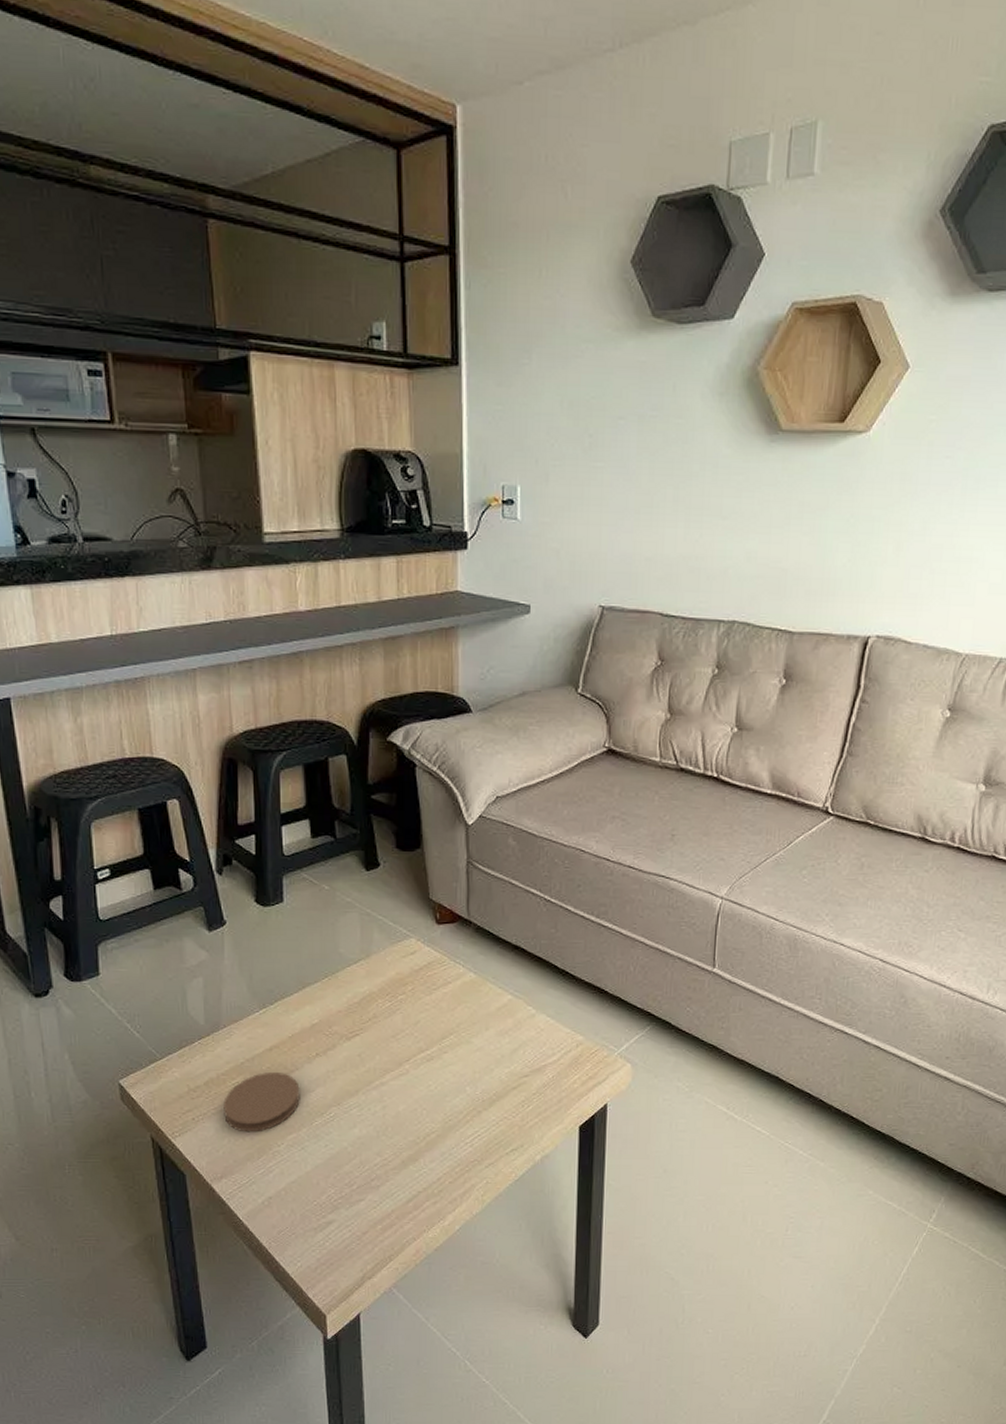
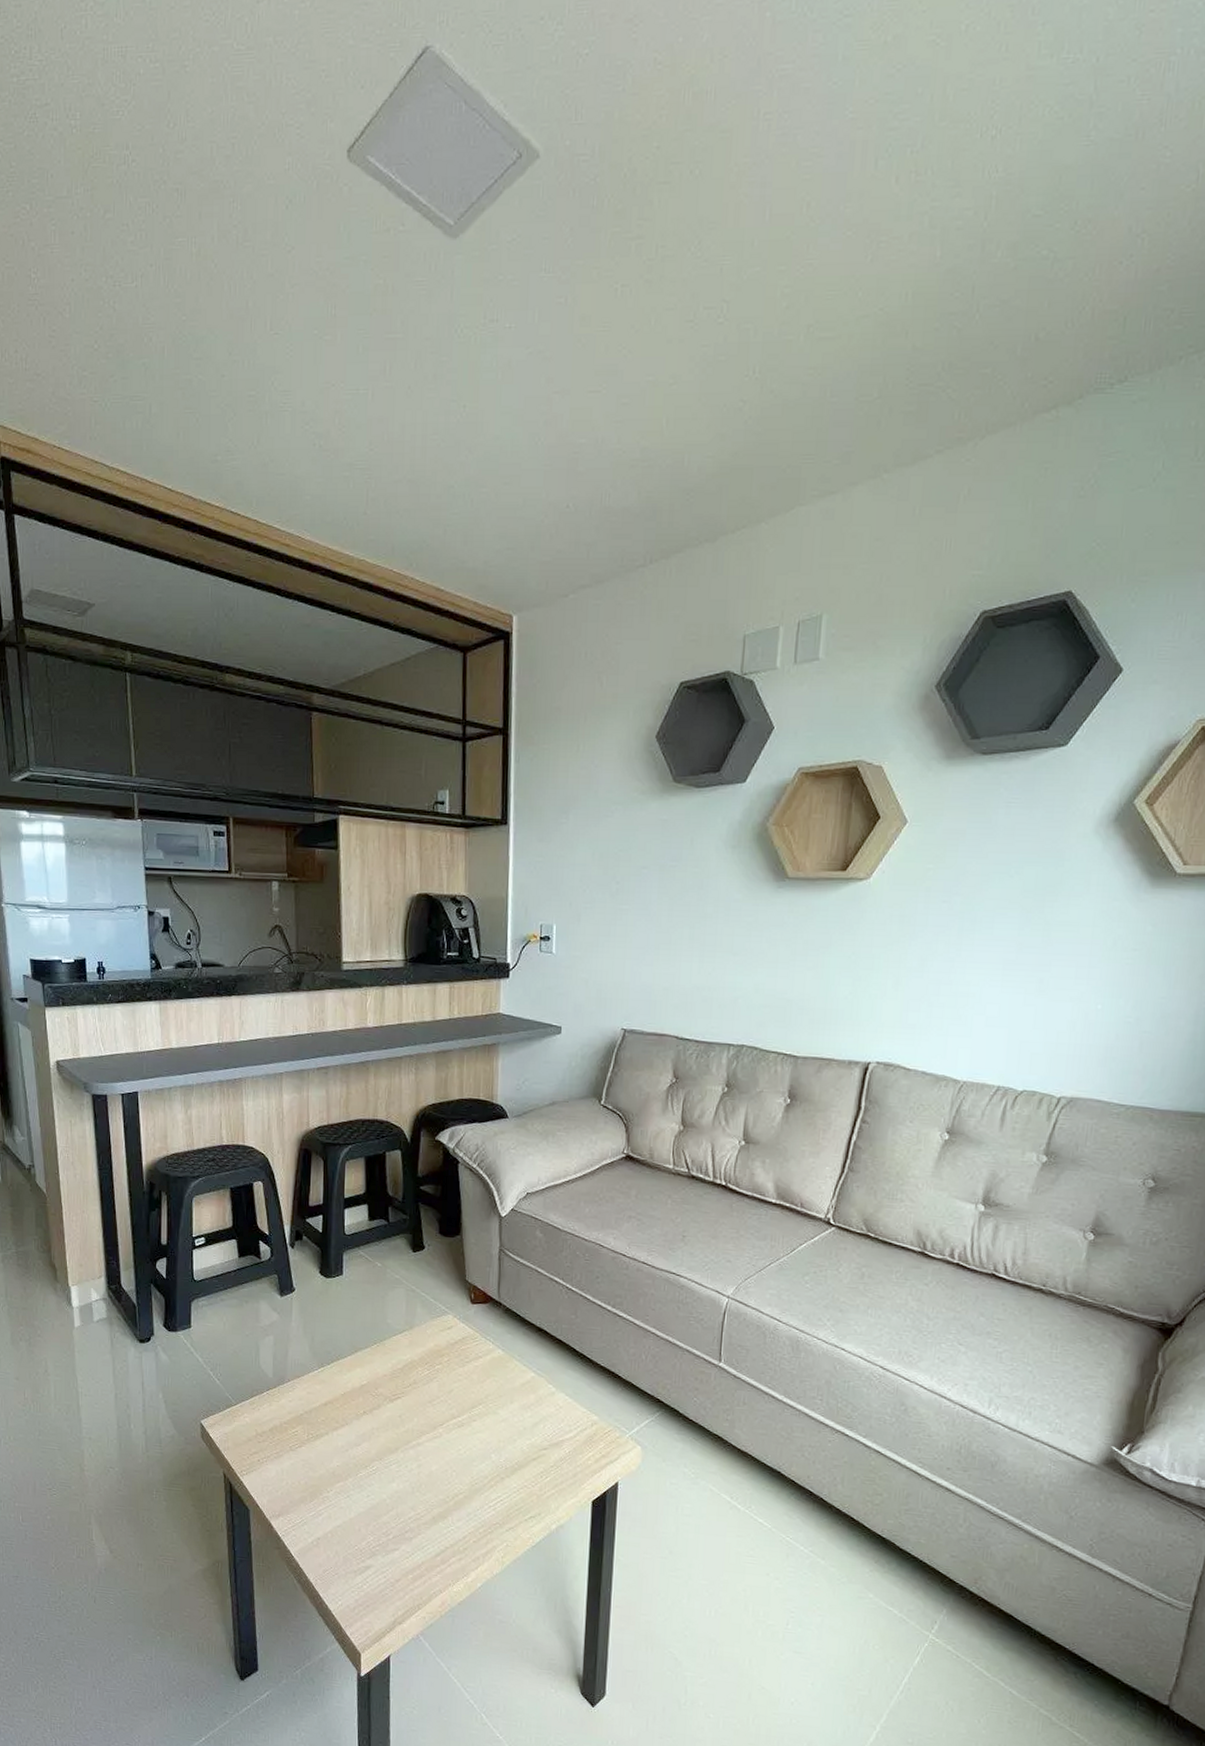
coaster: present [223,1073,300,1133] -> none [284,1424,349,1478]

